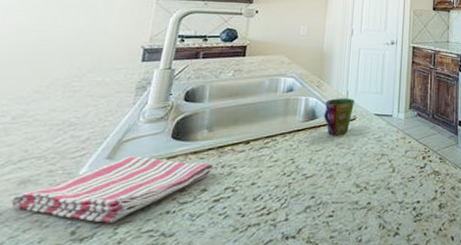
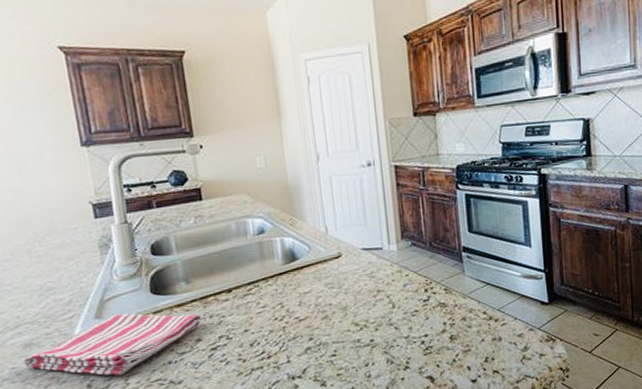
cup: present [324,98,354,136] -> none [303,233,337,277]

